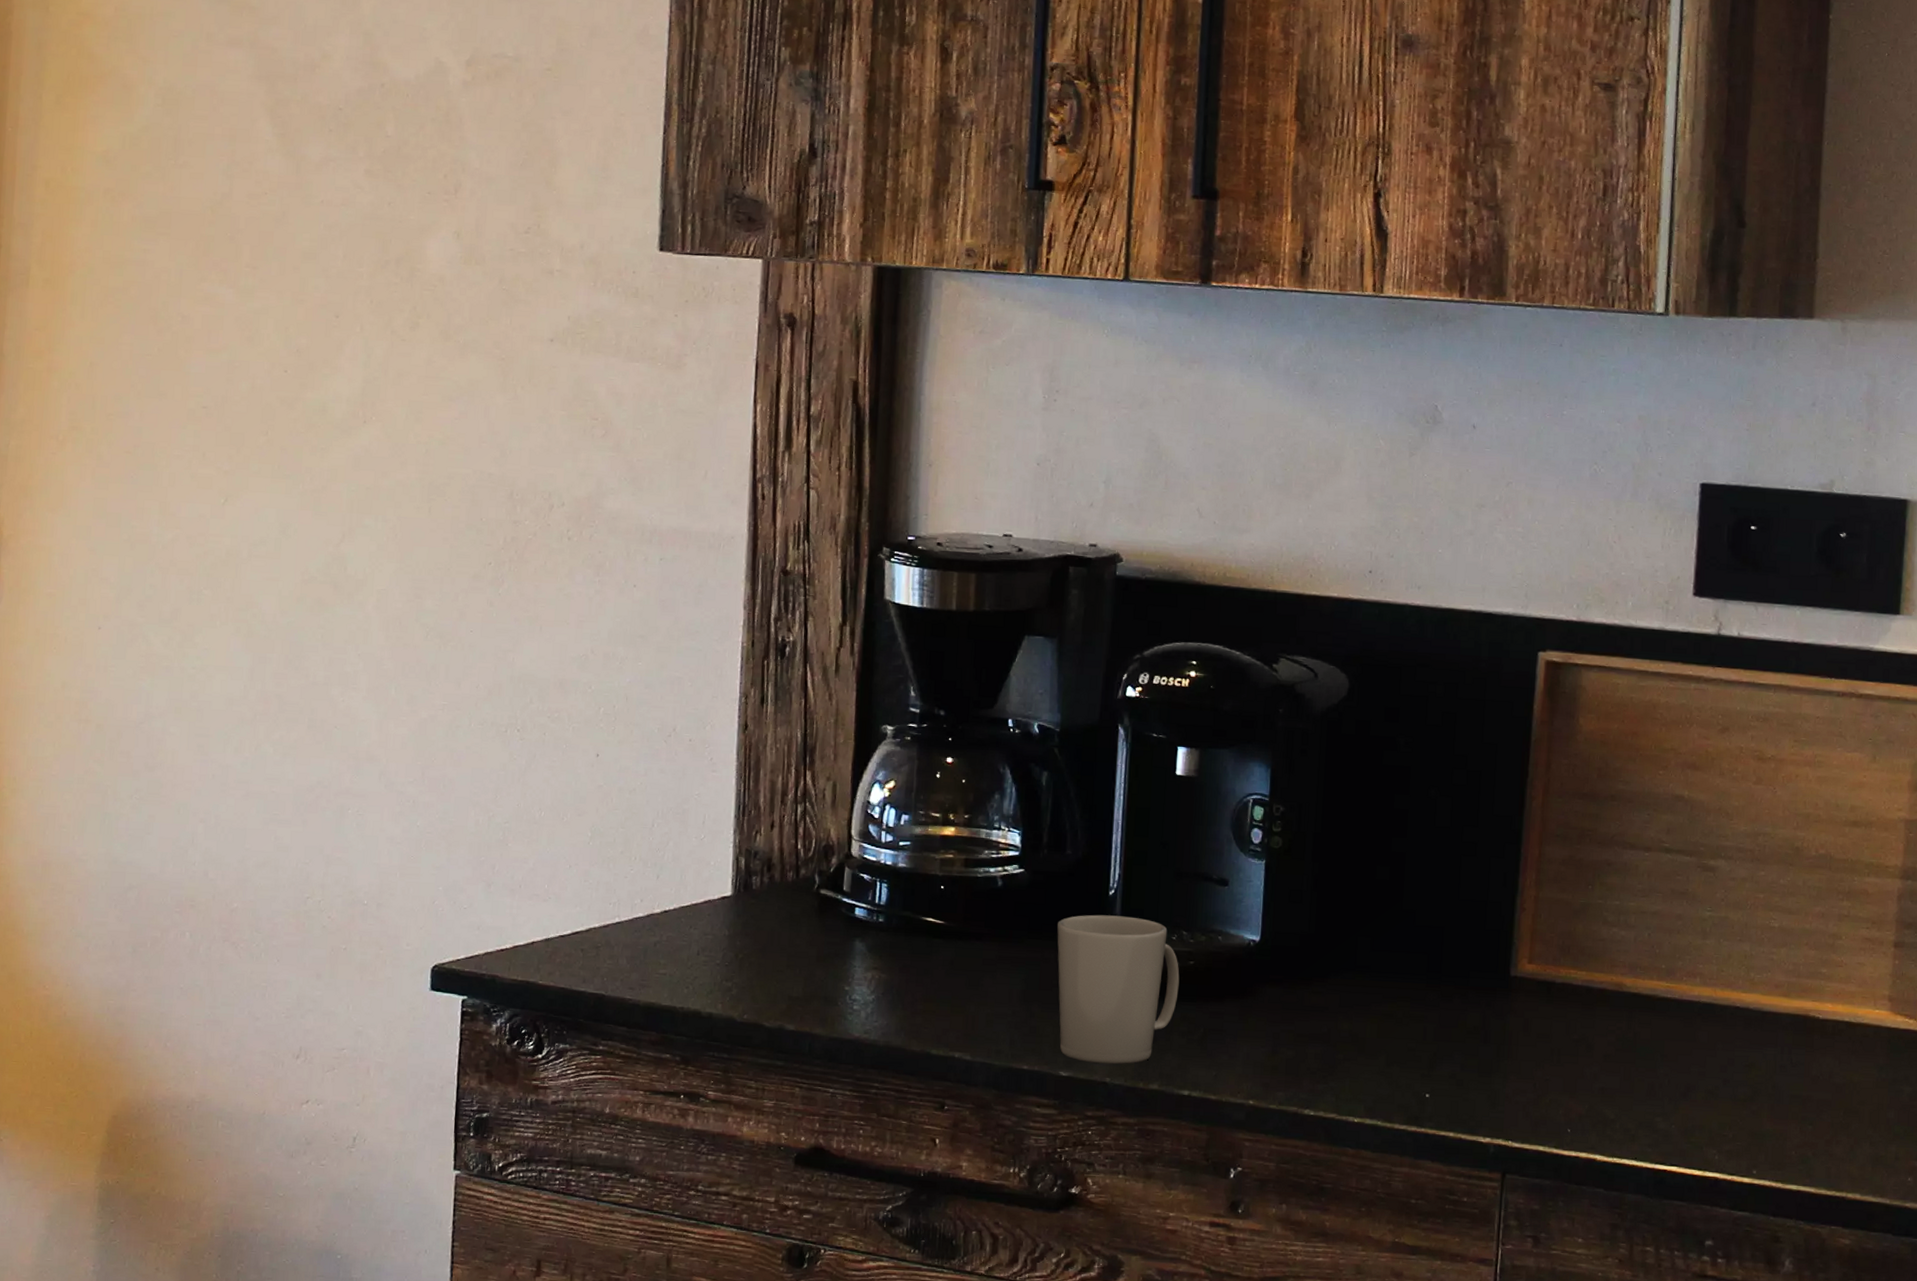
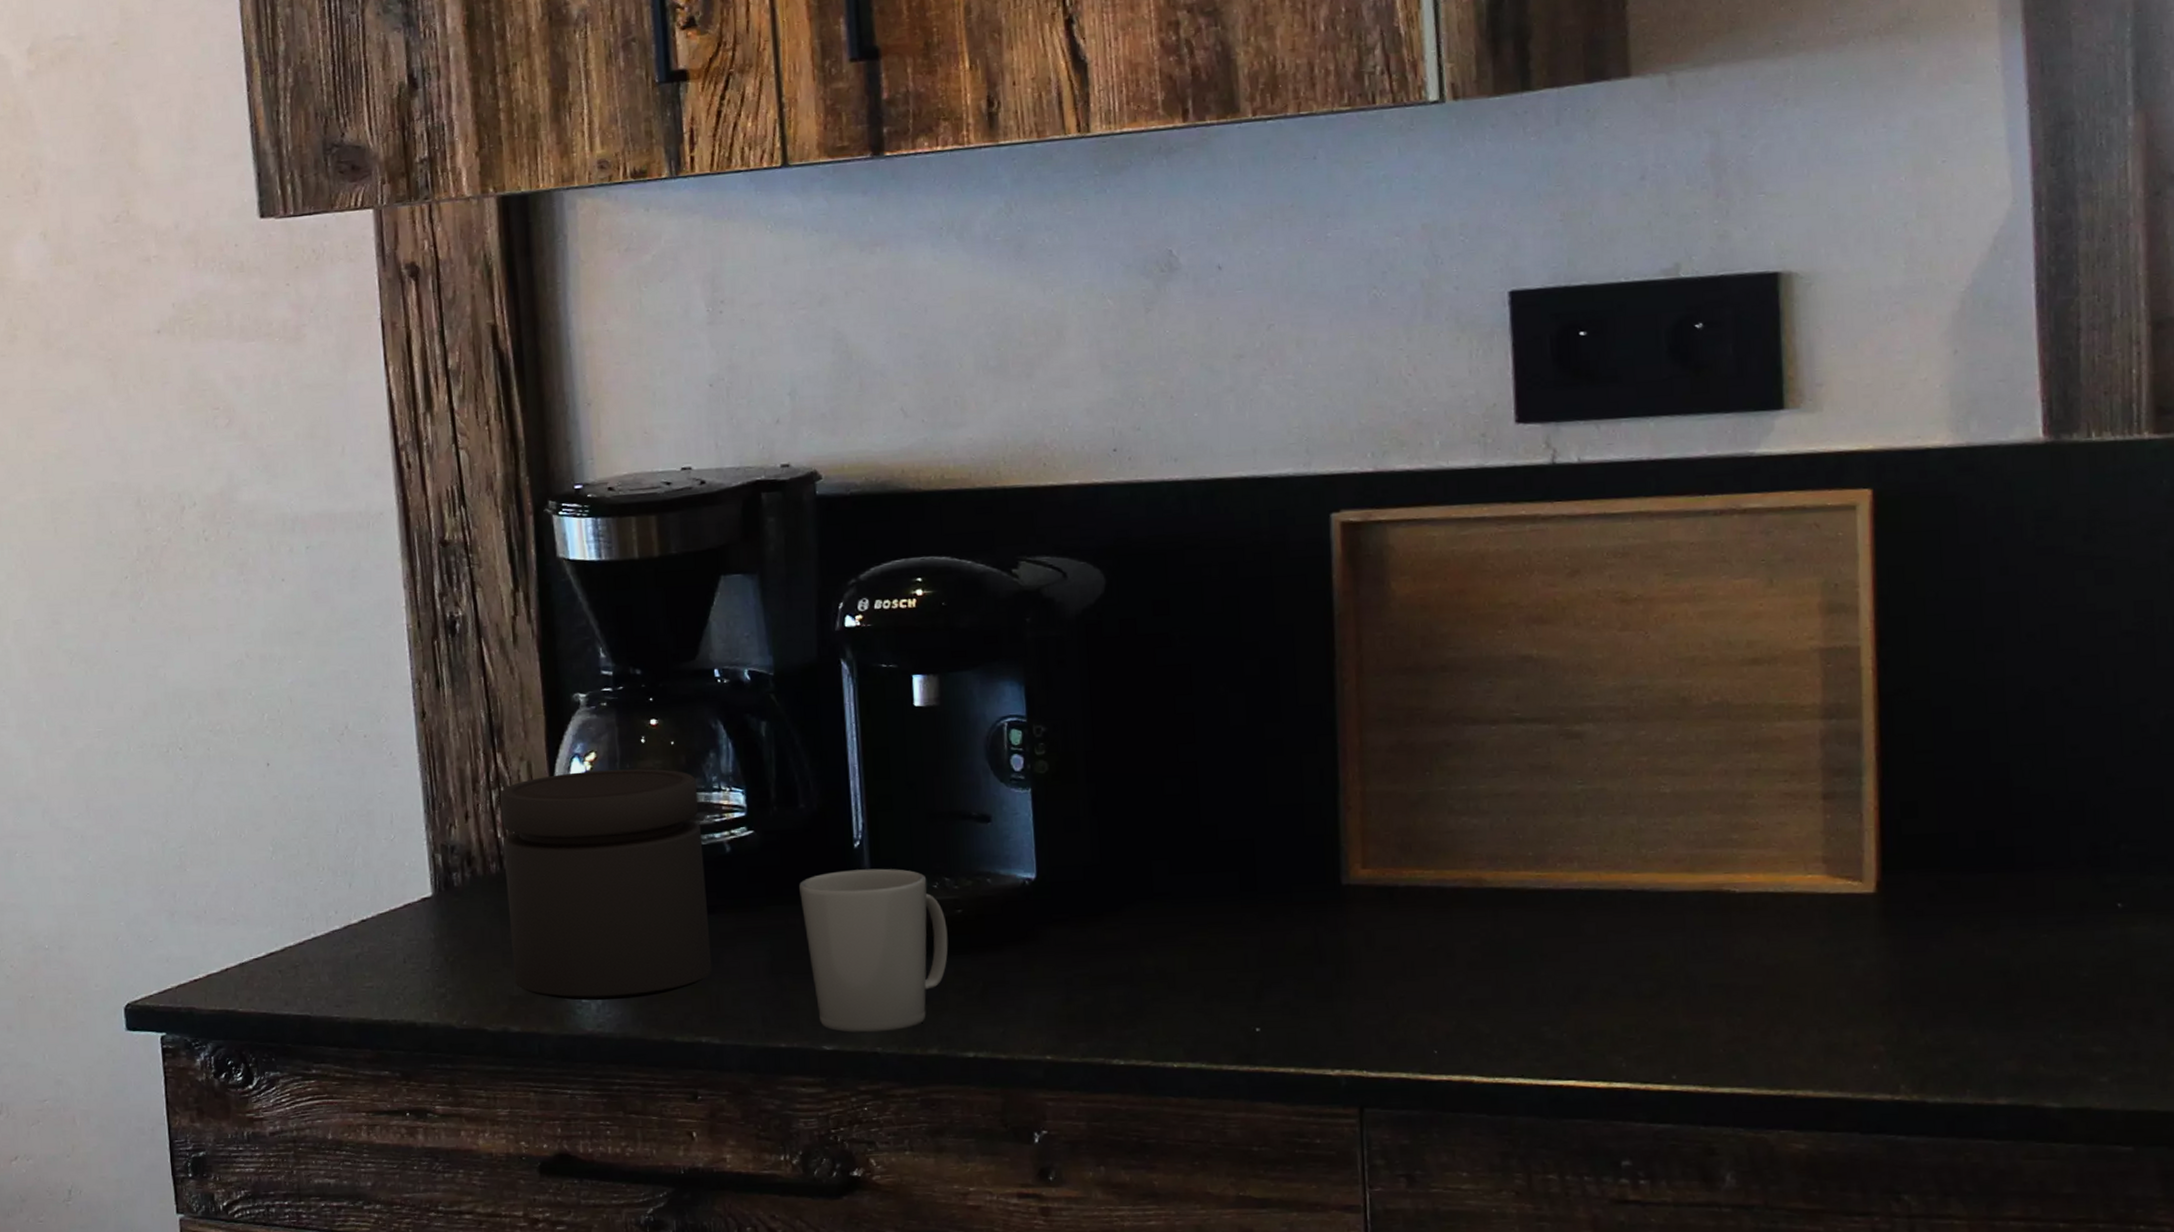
jar: none [795,797,980,1010] -> present [500,768,713,1001]

